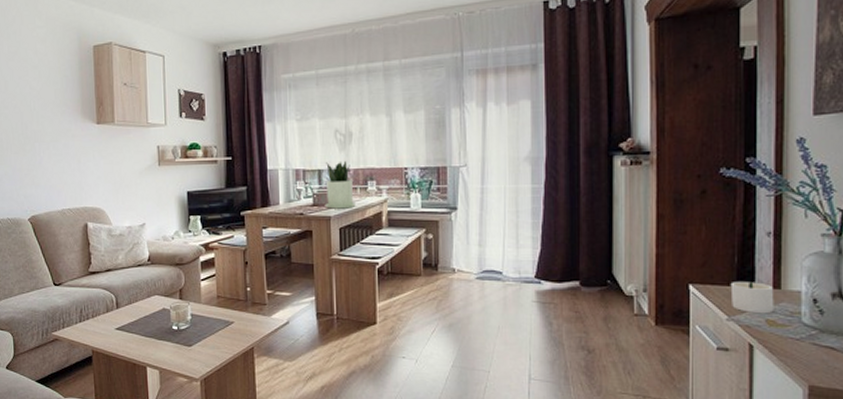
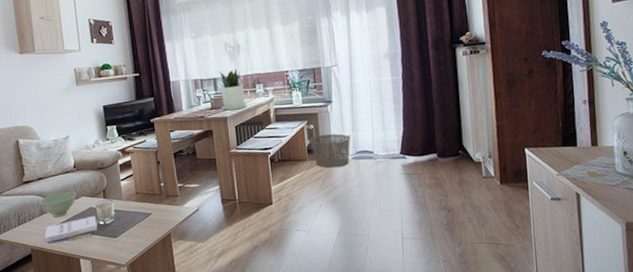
bowl: none [106,289,149,316] -> present [39,192,77,217]
books: none [108,318,172,346] -> present [44,215,99,244]
basket: none [427,246,477,288] -> present [309,133,352,168]
candle: present [730,282,774,314] -> none [557,142,594,168]

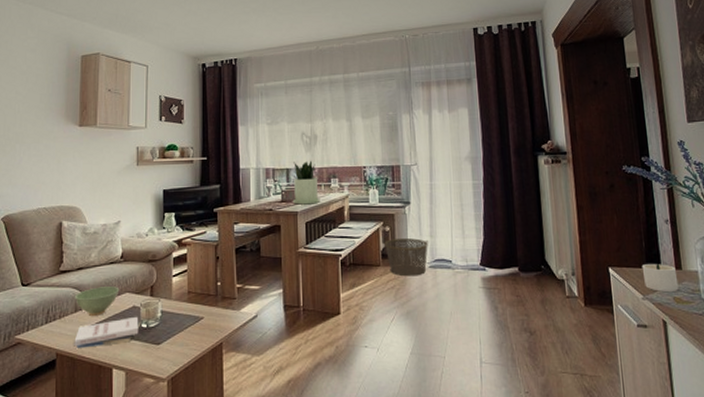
candle: none [557,142,594,168] -> present [641,264,679,293]

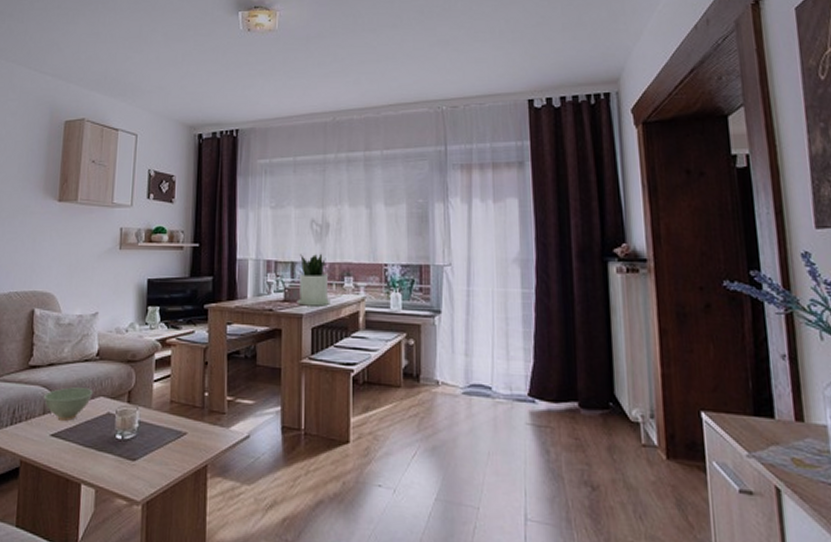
books: present [74,316,142,348] -> none [40,425,116,457]
basket: present [385,237,429,277] -> none [407,354,464,404]
candle: present [641,264,679,293] -> none [747,411,800,452]

